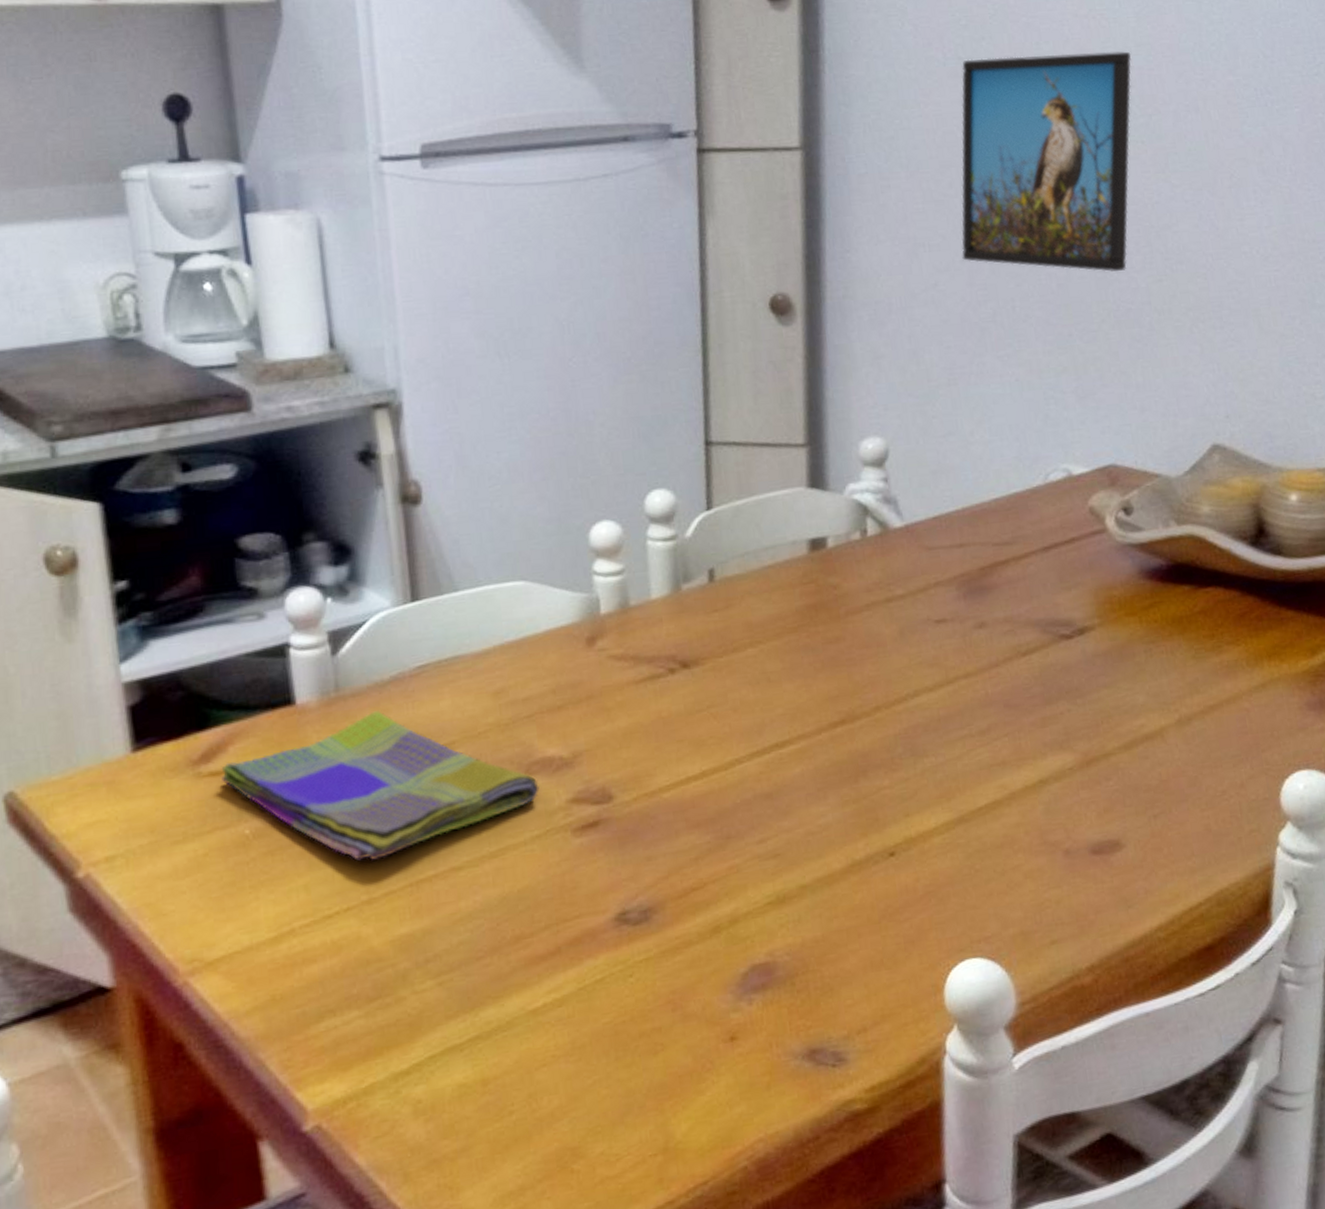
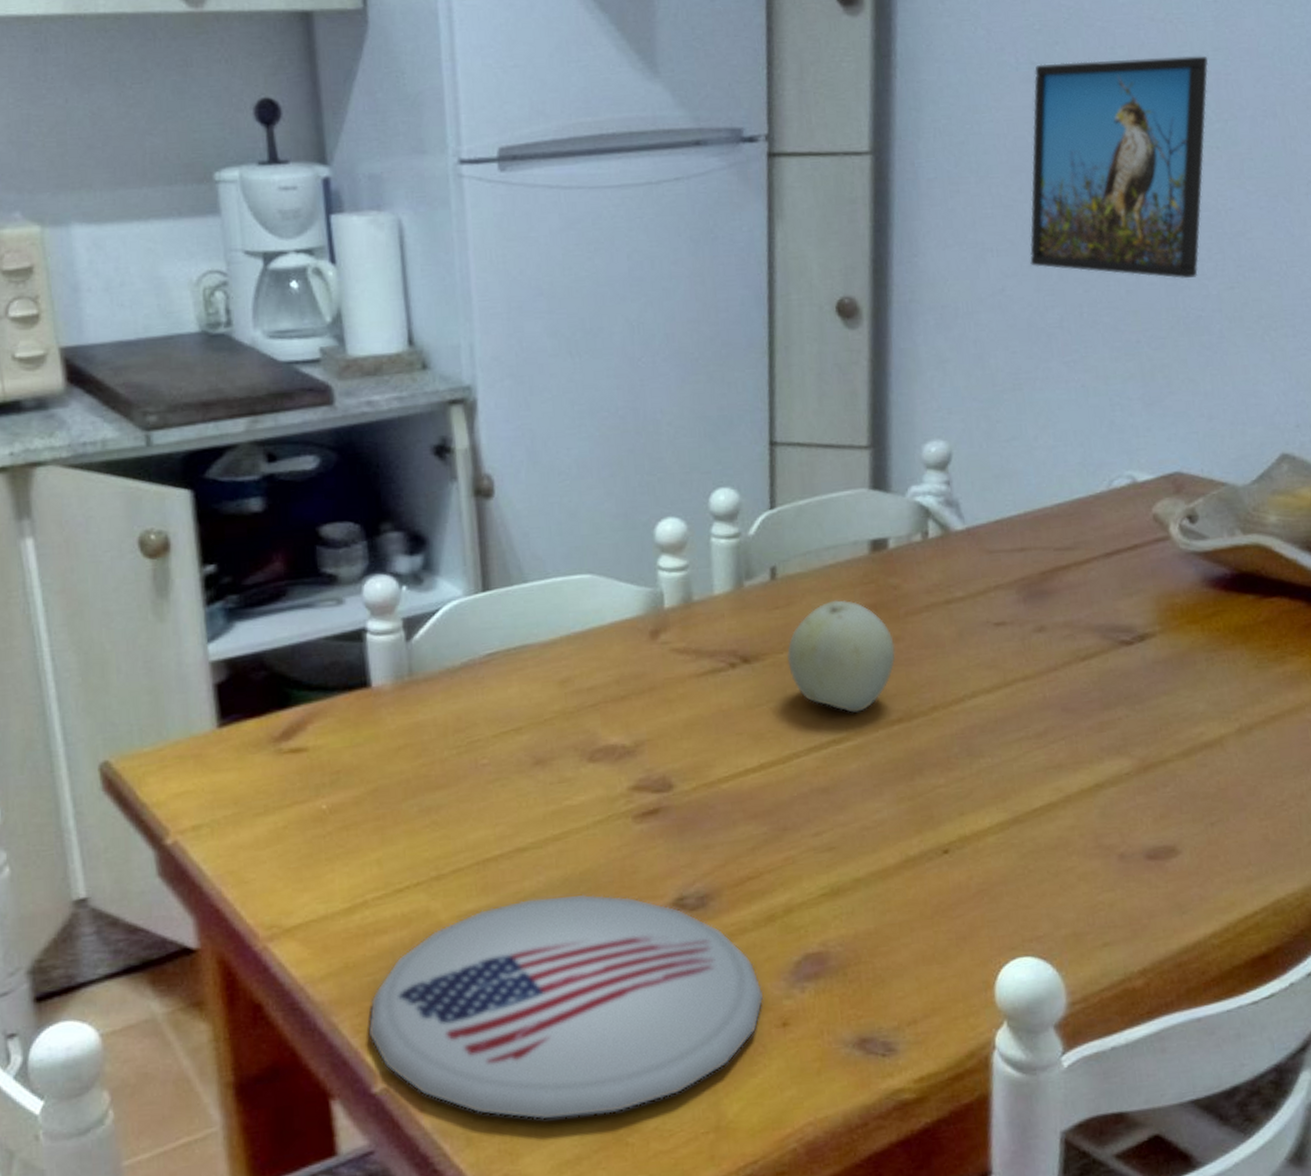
dish towel: present [221,709,540,861] -> none [300,694,602,838]
plate: none [297,912,711,1151] -> present [368,894,764,1120]
fruit: none [726,601,837,716] -> present [786,600,896,713]

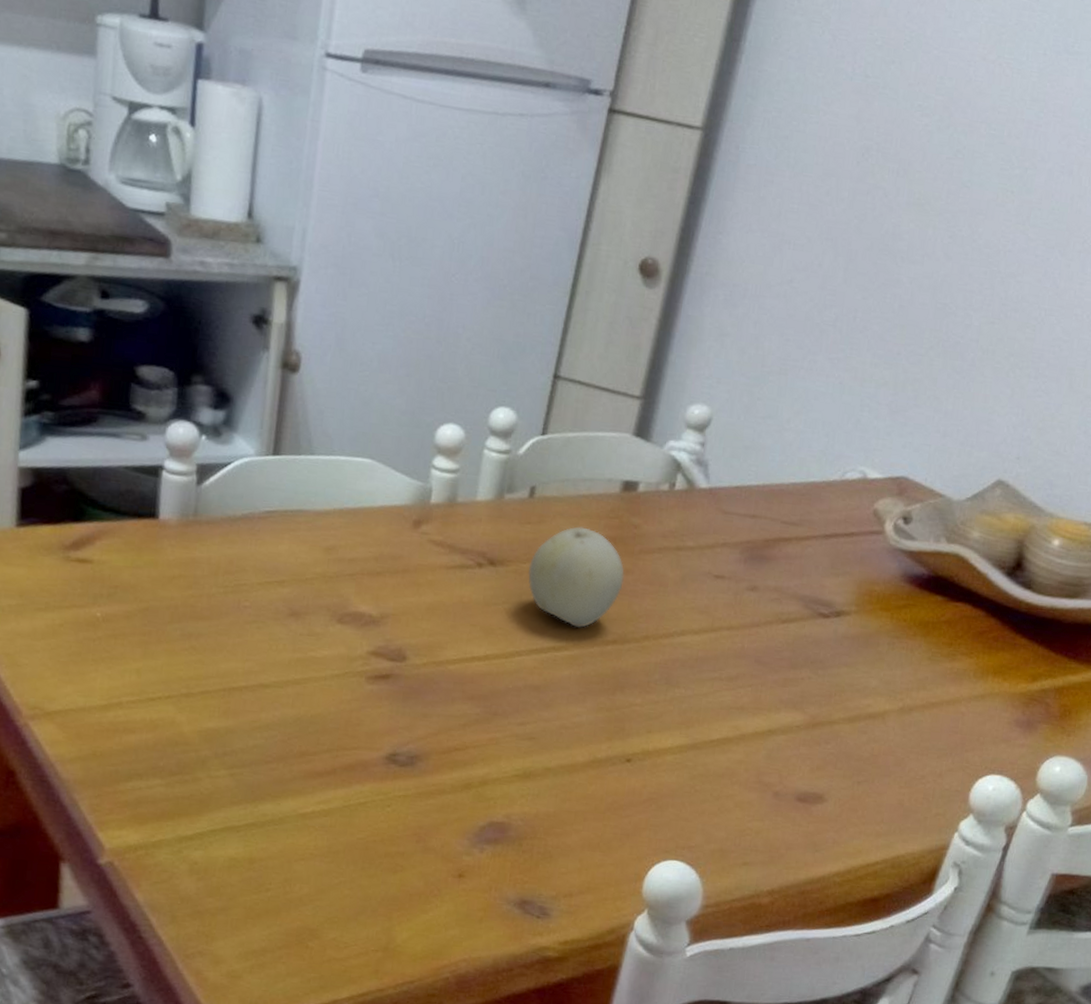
plate: present [368,894,764,1120] -> none [103,728,448,920]
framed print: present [1030,56,1208,279] -> none [821,79,1025,306]

